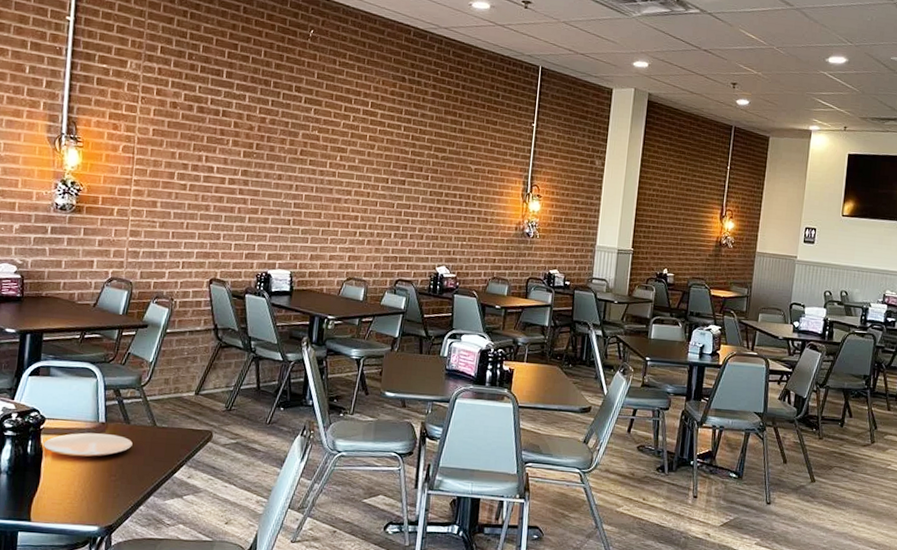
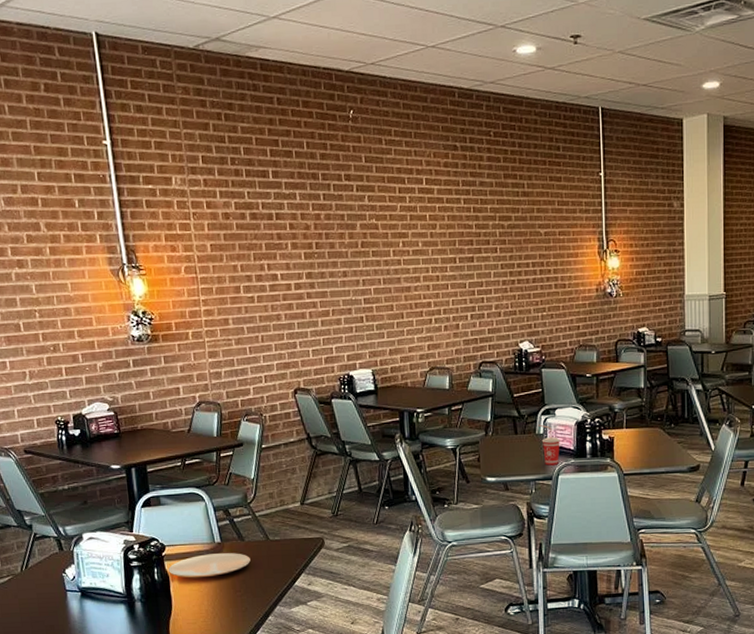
beverage cup: none [443,347,462,389] -> present [538,424,560,466]

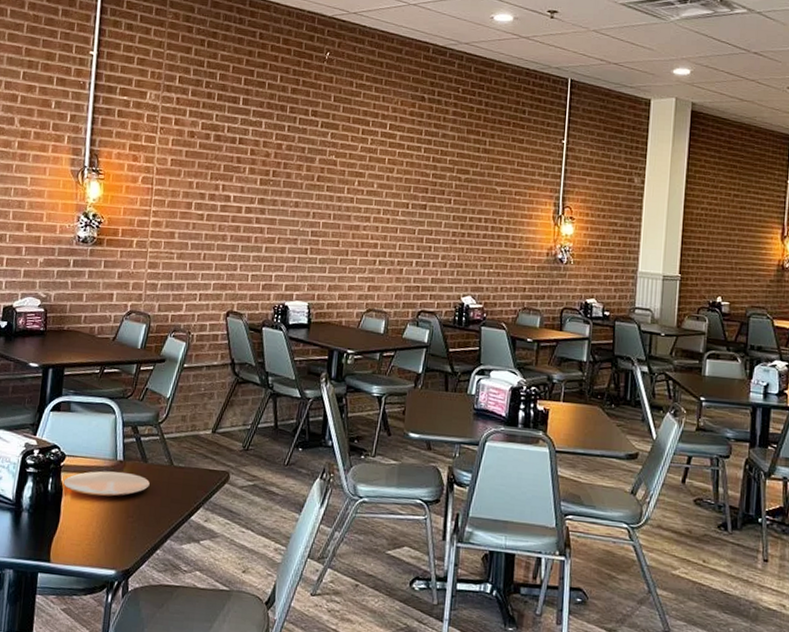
beverage cup: present [538,424,560,466] -> none [471,384,492,431]

